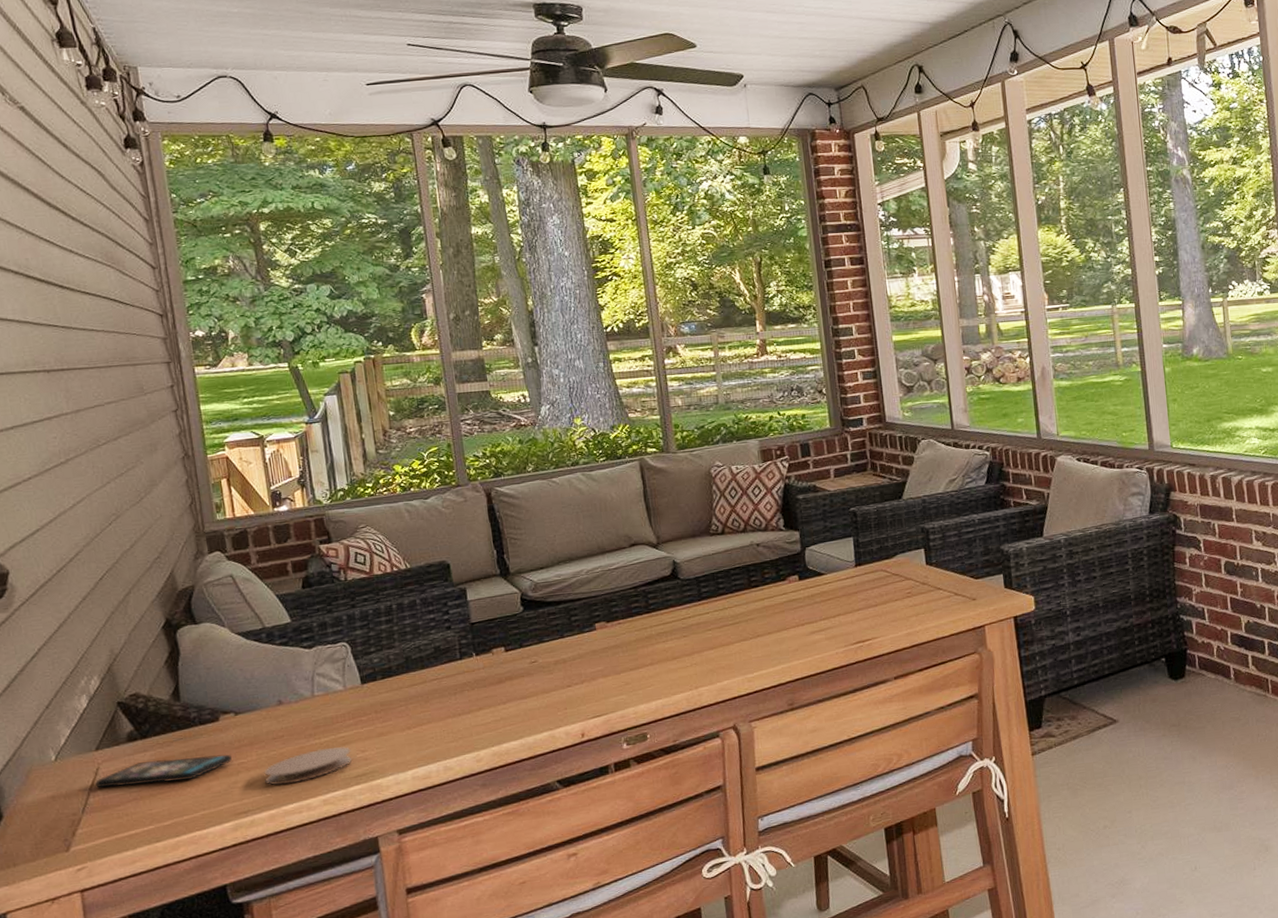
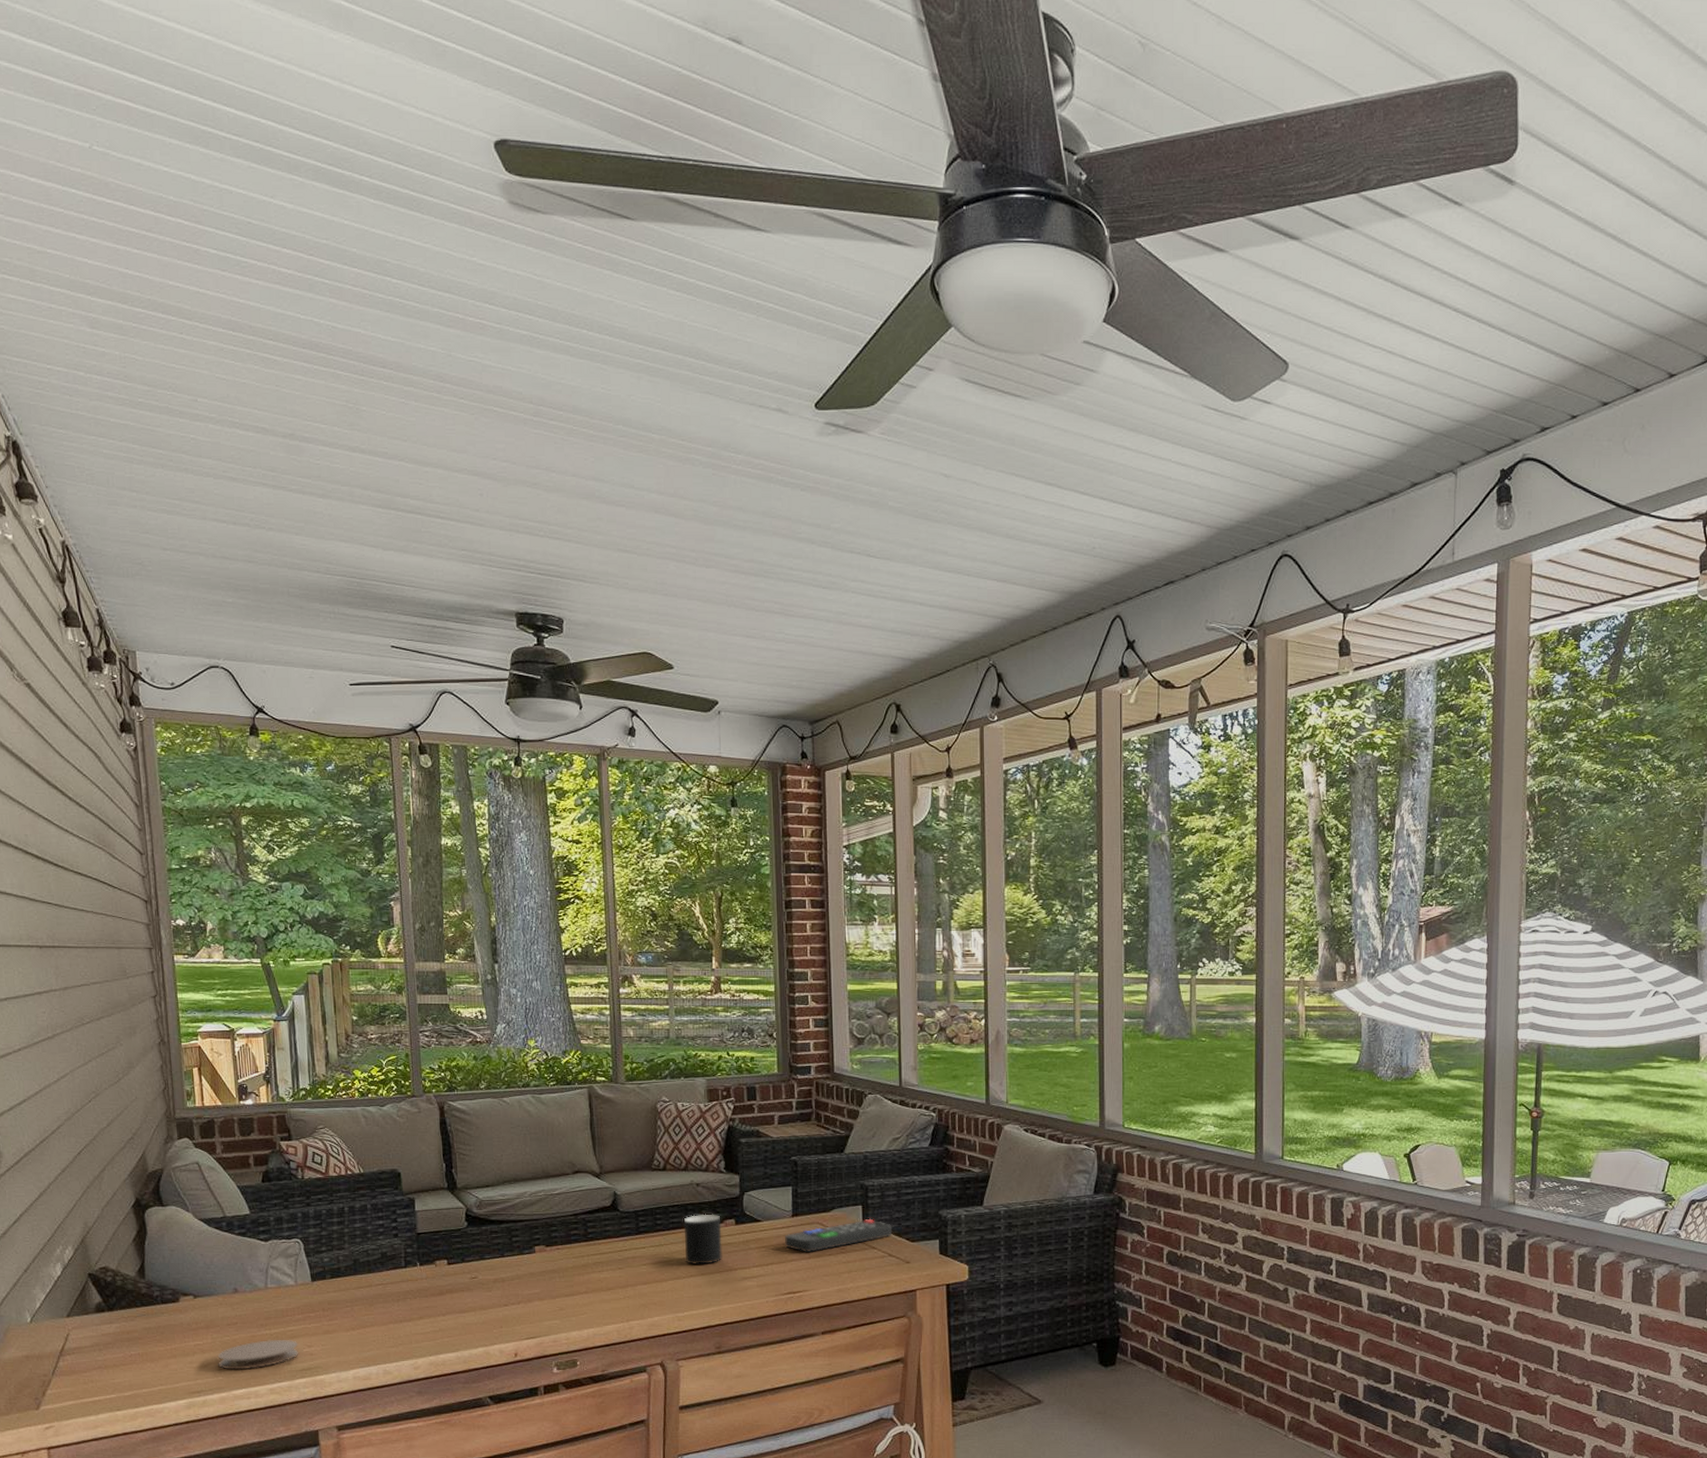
smartphone: present [95,754,232,788] -> none [65,1332,189,1356]
cup: none [746,572,789,625] -> present [683,1214,722,1264]
remote control: none [850,560,956,600] -> present [785,1218,892,1252]

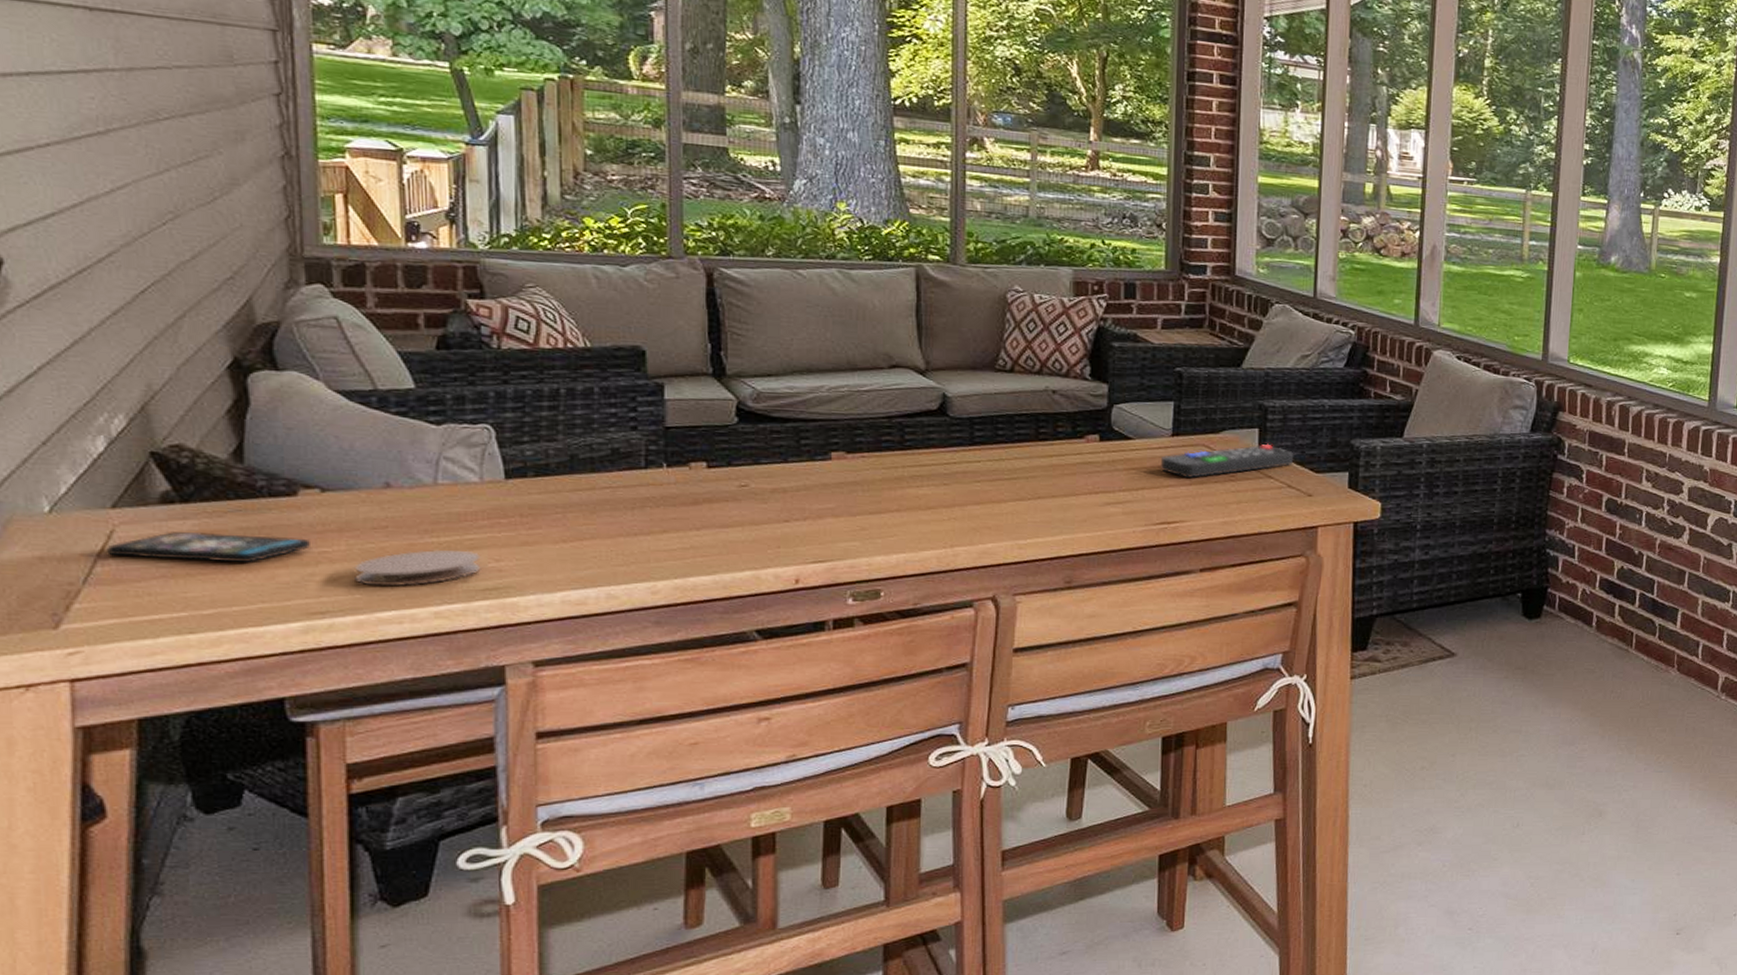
smartphone: none [65,1332,189,1356] -> present [107,531,310,563]
cup: present [683,1214,722,1264] -> none [1032,426,1082,485]

